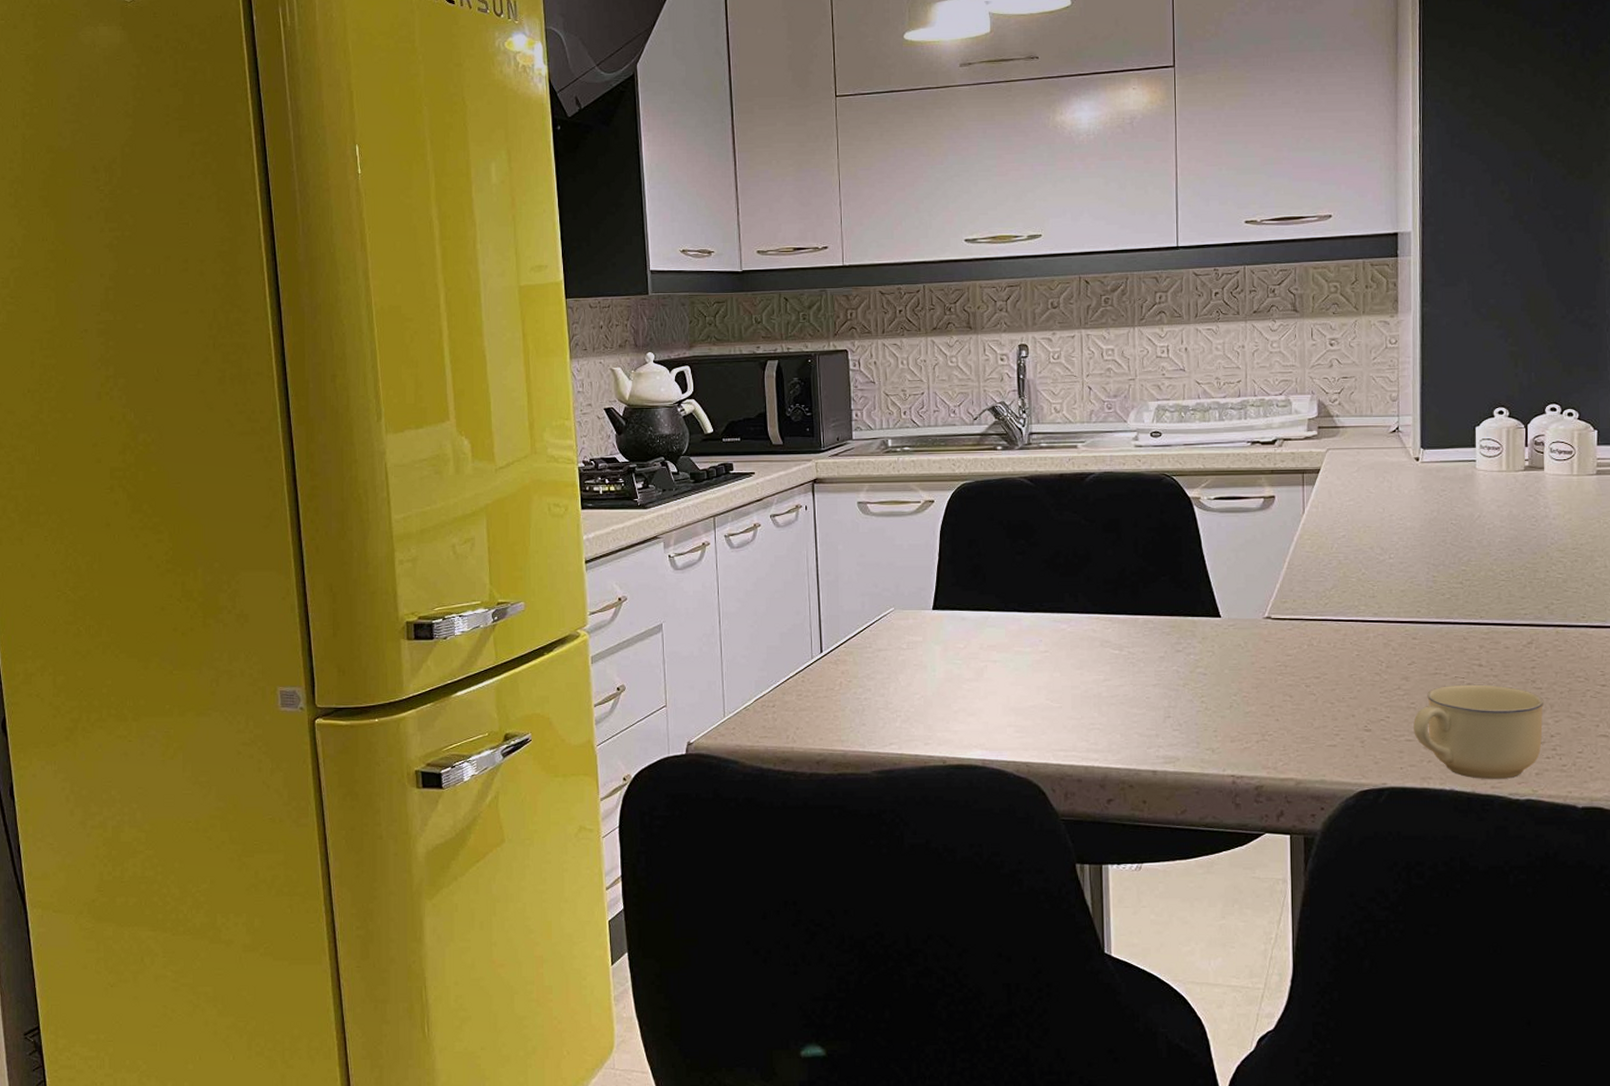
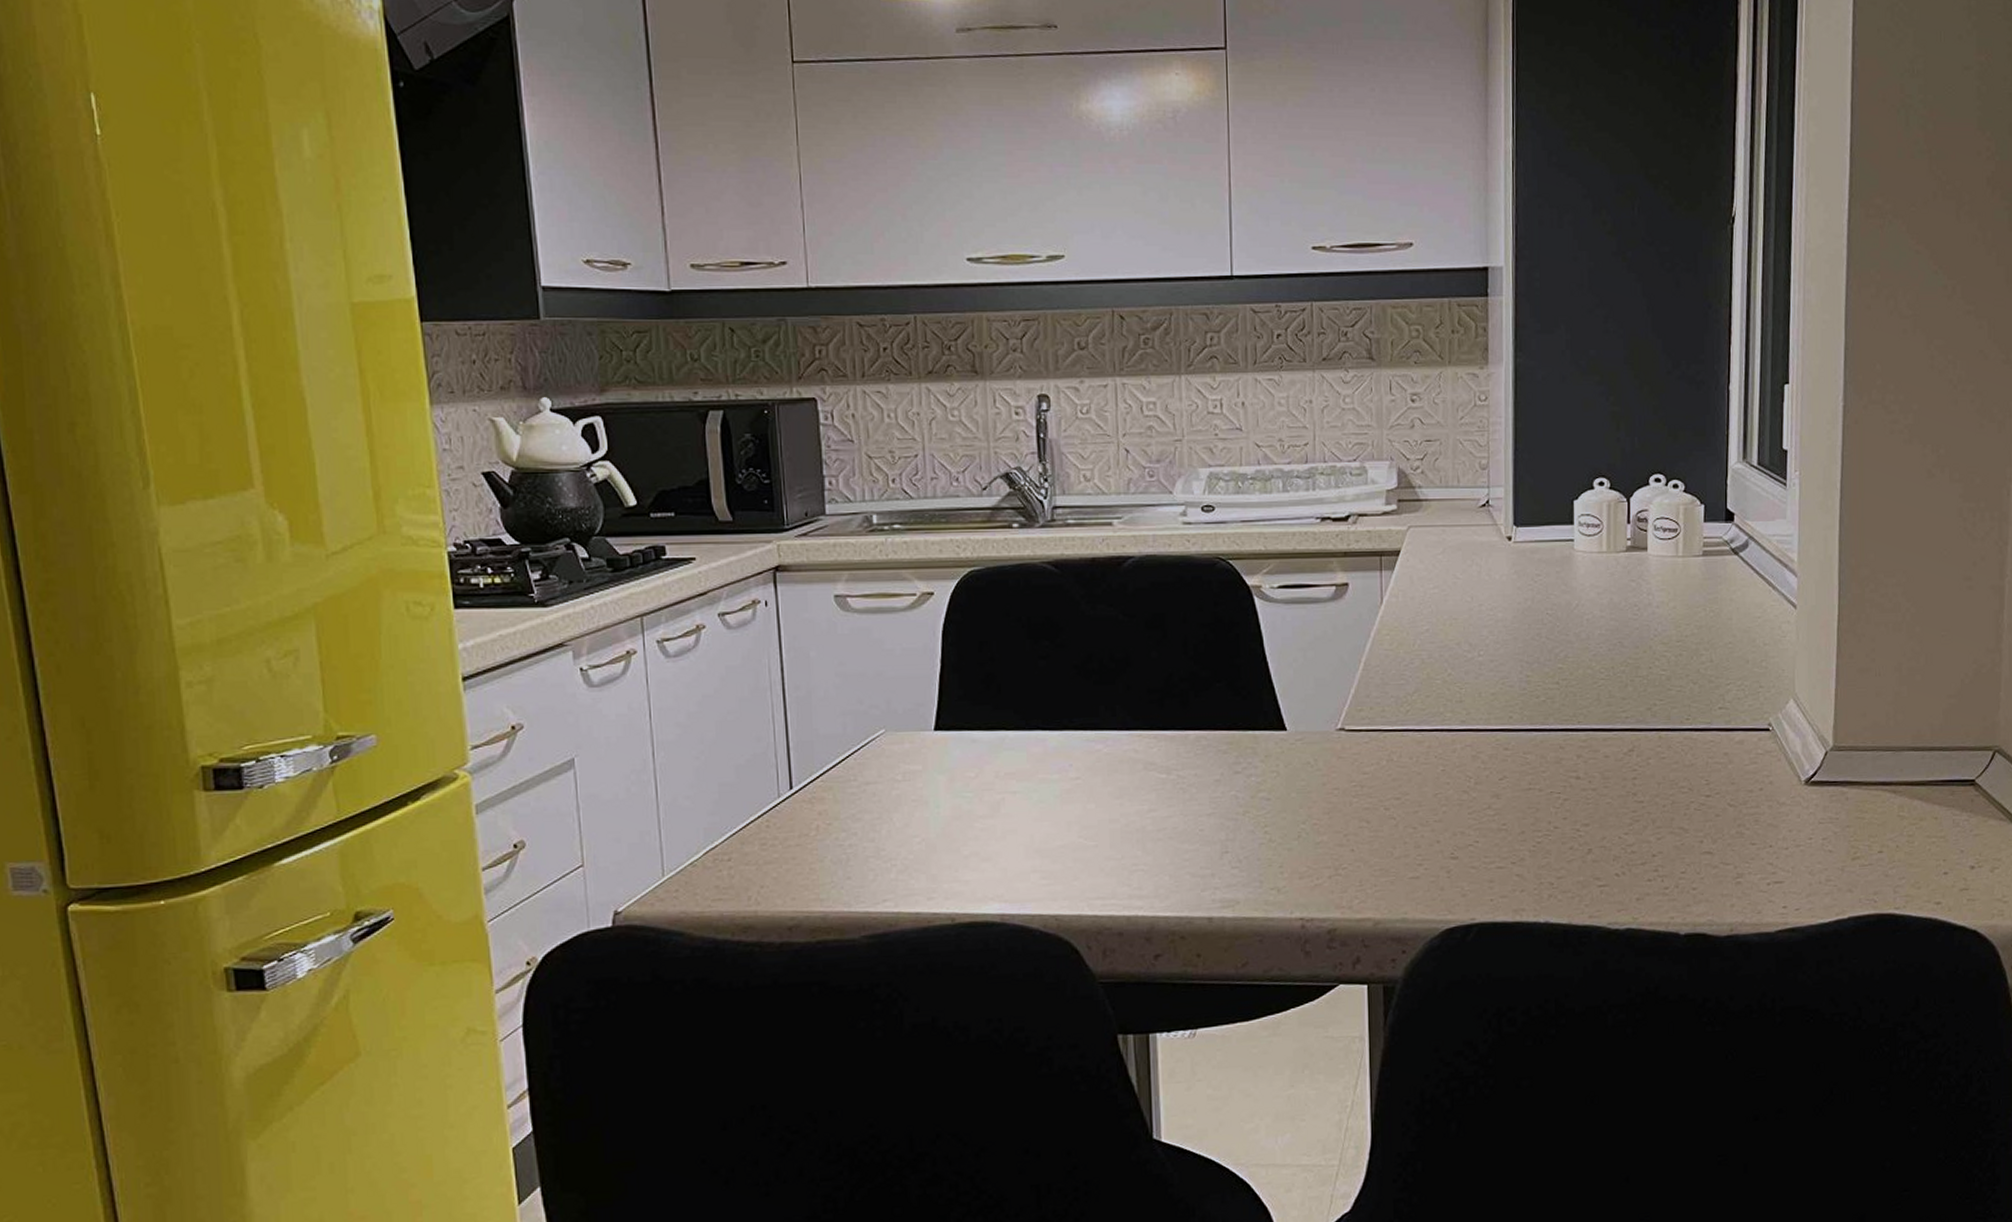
cup: present [1413,684,1544,780] -> none [1505,799,1646,909]

